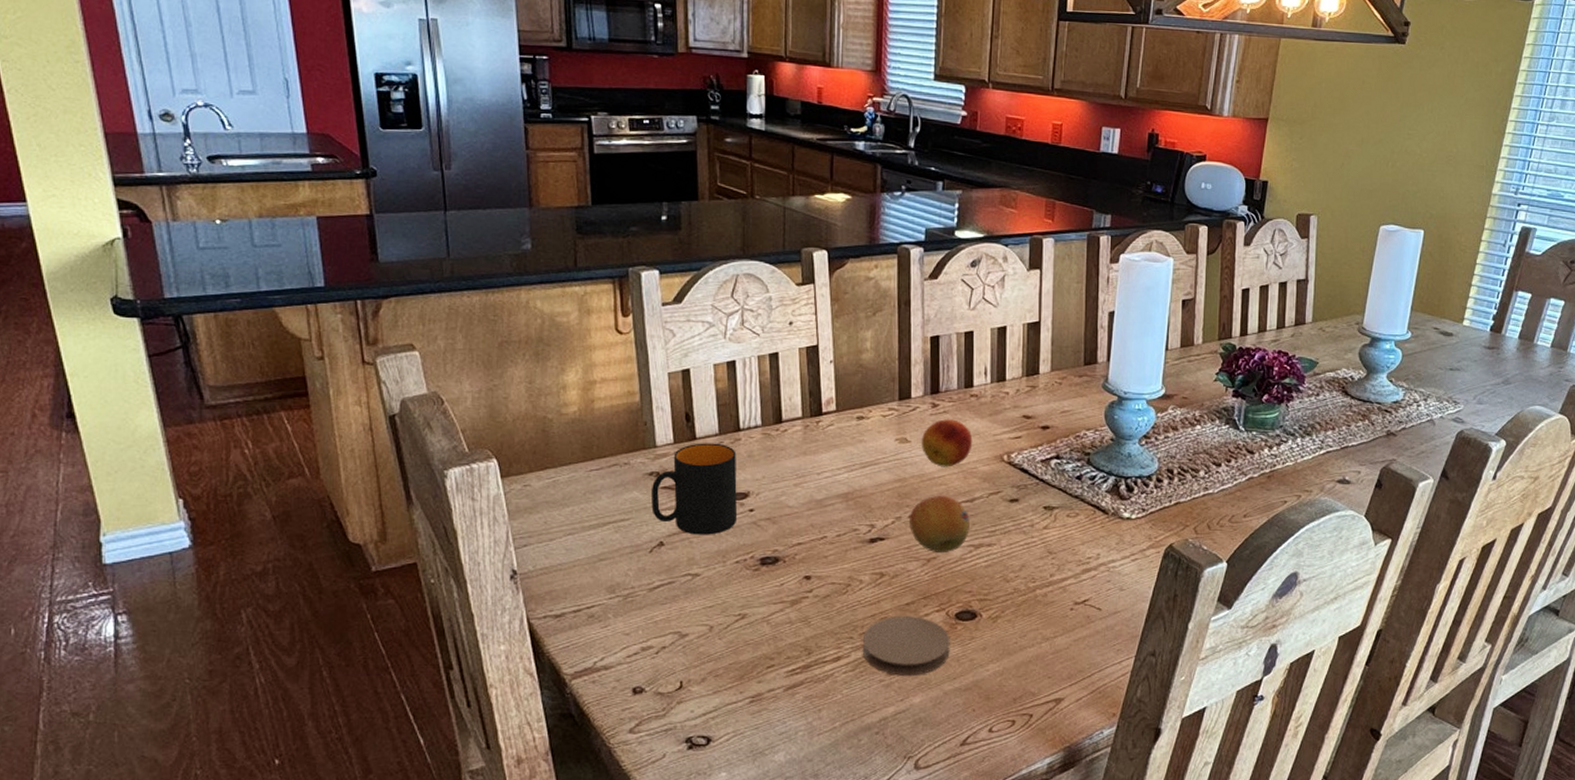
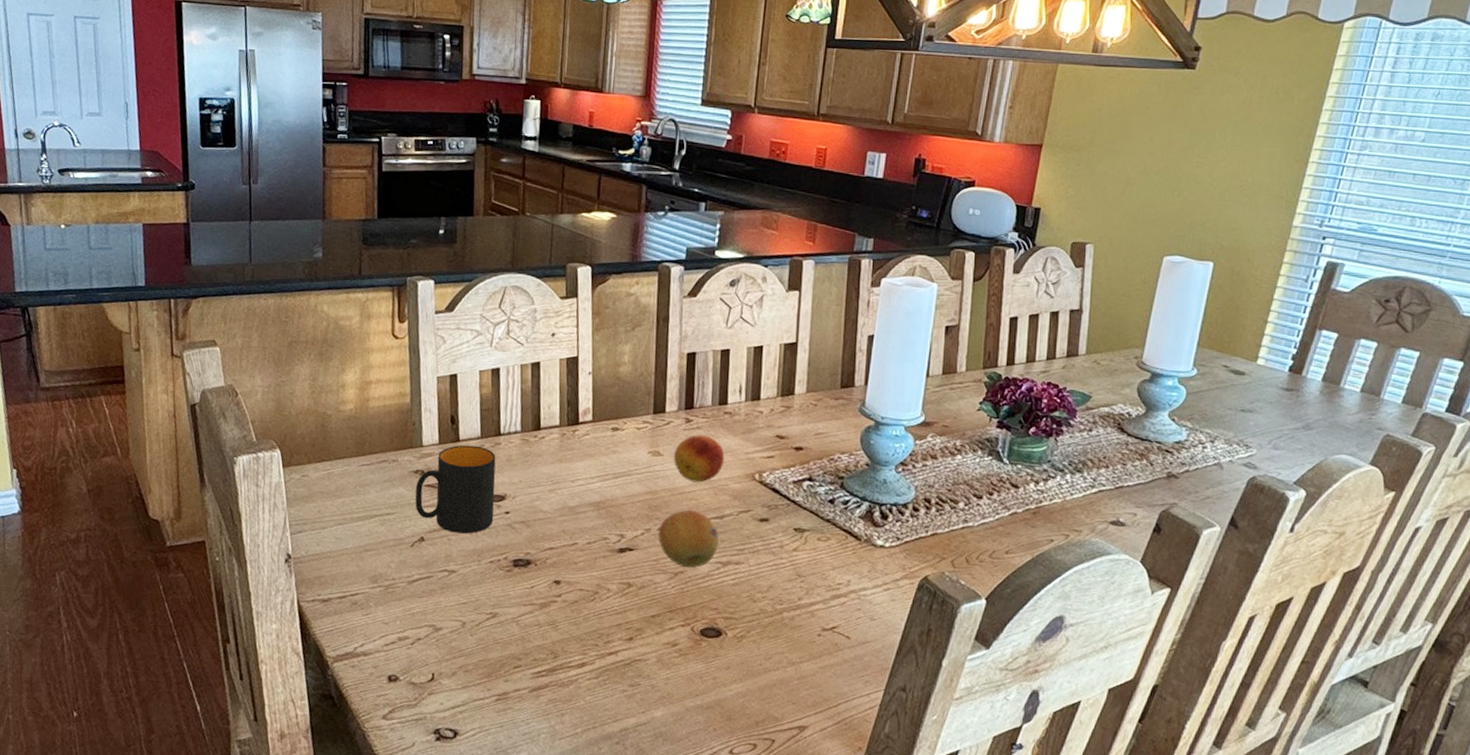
coaster: present [862,615,950,676] -> none [606,627,694,689]

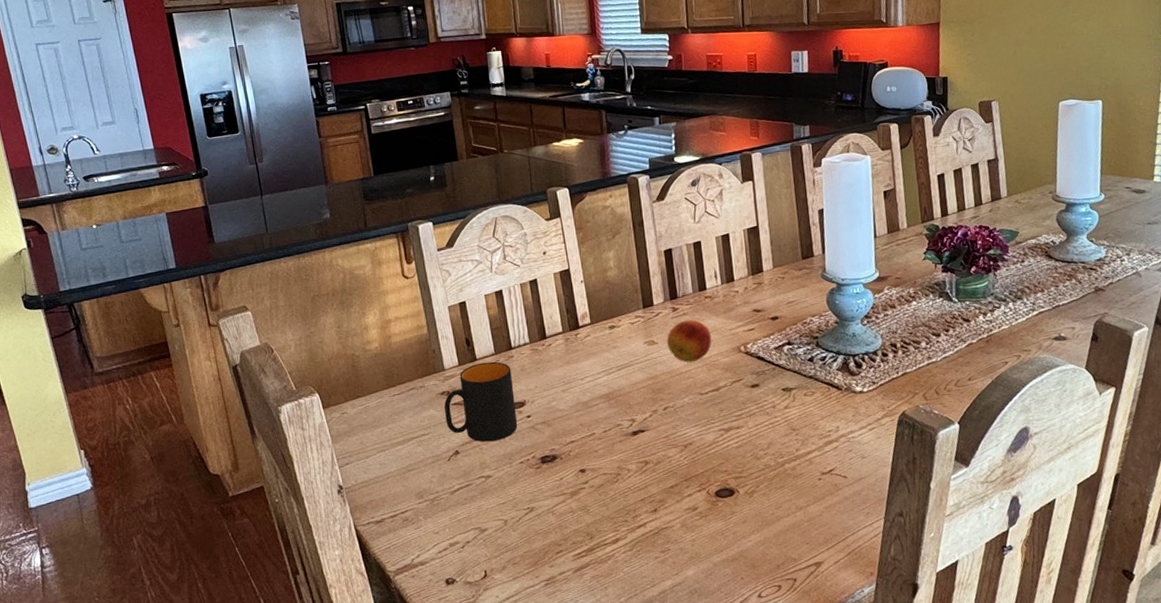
fruit: present [658,509,719,568] -> none [664,387,719,439]

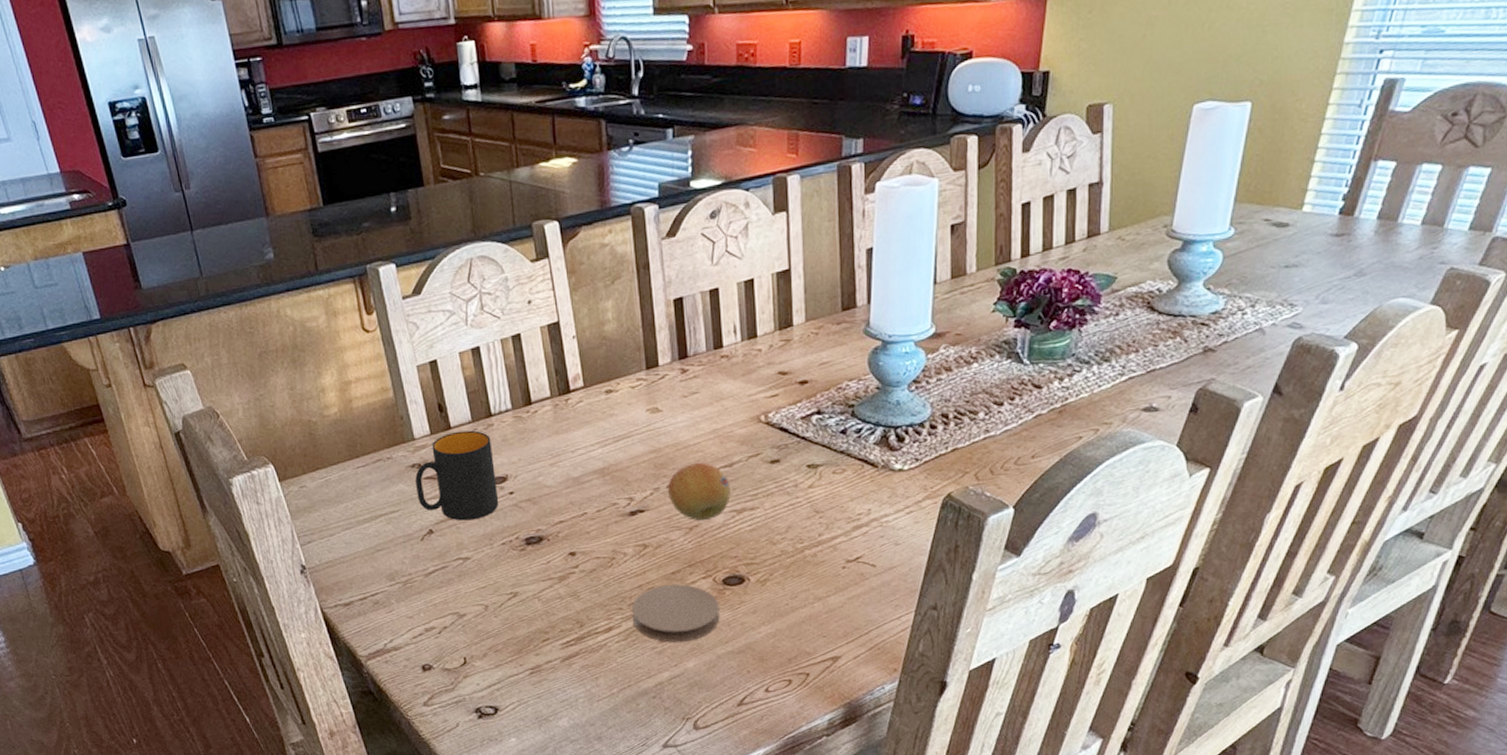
coaster: none [636,496,715,552] -> present [631,583,720,642]
fruit: none [664,387,719,439] -> present [668,462,731,521]
fruit: present [667,320,712,363] -> none [673,383,727,434]

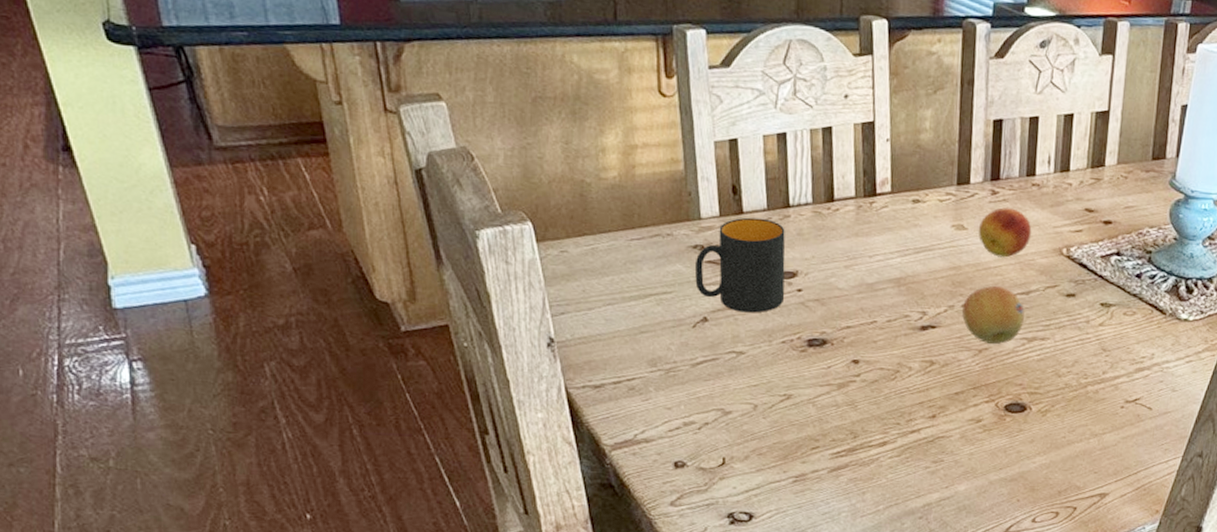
coaster: present [631,583,720,642] -> none [908,404,998,464]
fruit: none [673,383,727,434] -> present [979,207,1032,258]

